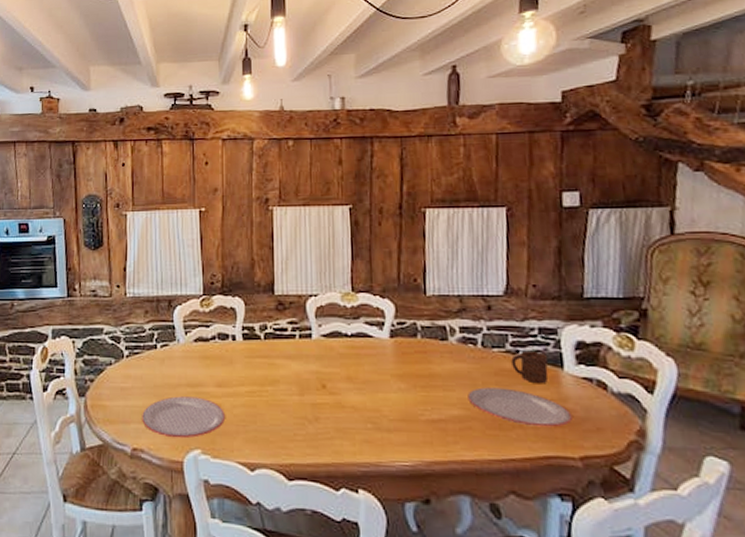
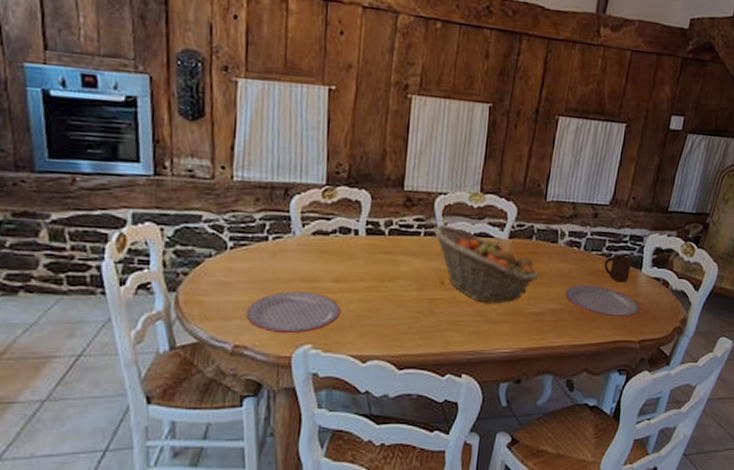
fruit basket: none [308,327,432,409] -> present [433,225,539,304]

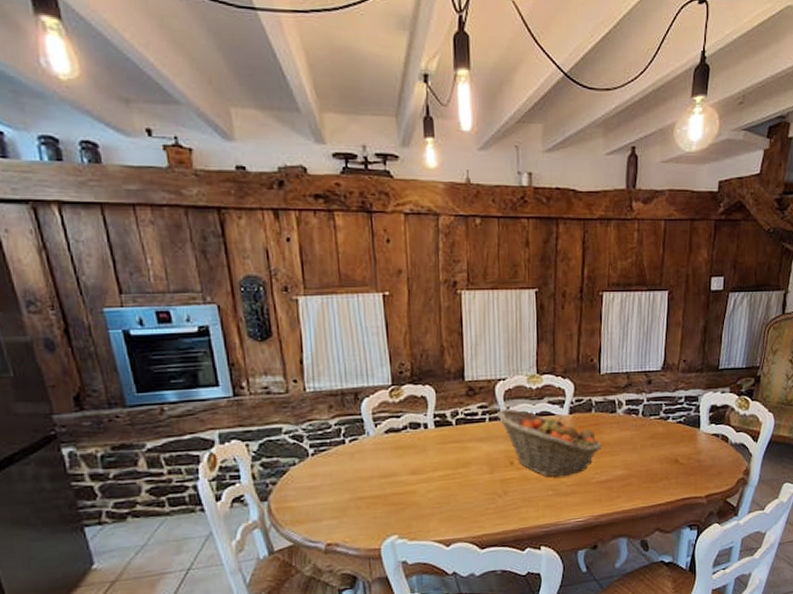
plate: present [246,291,340,334] -> none [334,486,420,528]
plate: present [565,285,640,318] -> none [629,448,703,477]
cup: present [604,254,631,283] -> none [663,416,689,443]

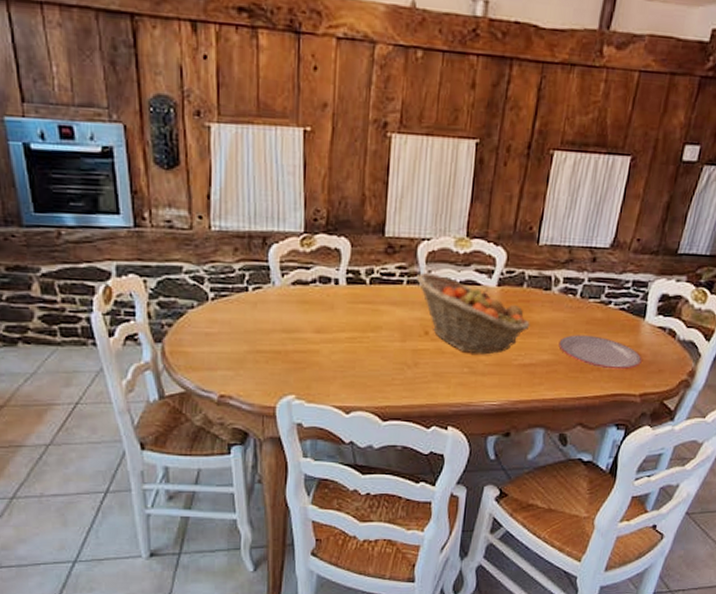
plate: none [629,448,703,477] -> present [558,335,642,370]

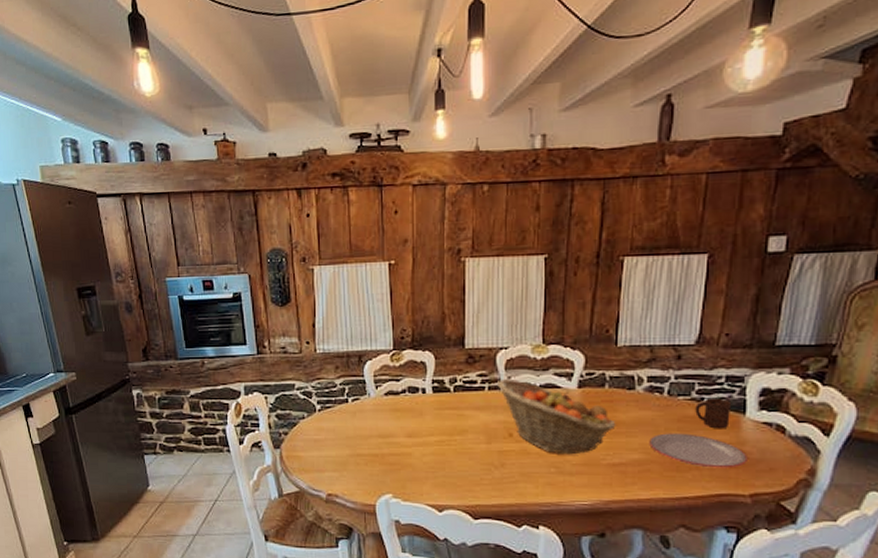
cup: none [602,301,634,332] -> present [695,398,730,429]

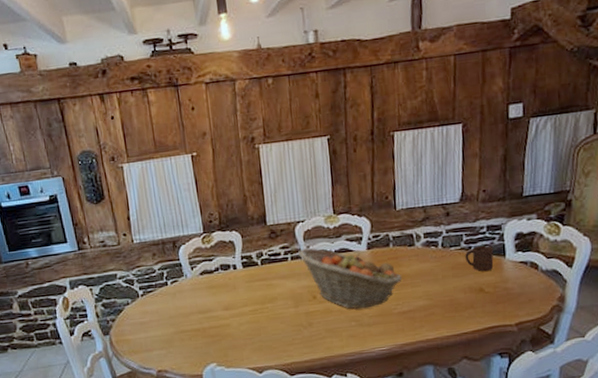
plate: present [649,433,748,469] -> none [431,278,511,306]

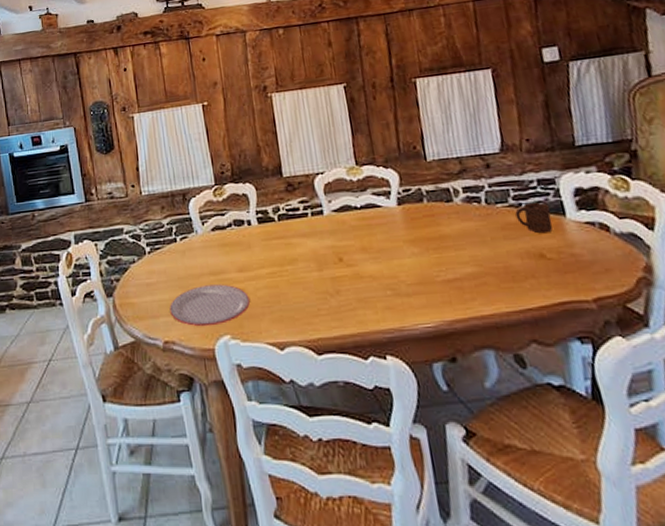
plate: none [162,321,234,357] -> present [169,284,250,327]
fruit basket: present [298,248,402,309] -> none [319,203,443,275]

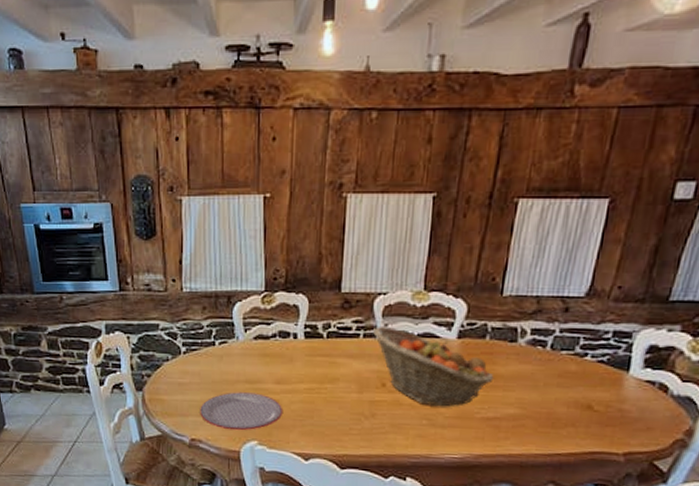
fruit basket: none [319,203,443,275] -> present [373,327,494,407]
cup: present [515,202,553,234] -> none [577,353,615,386]

